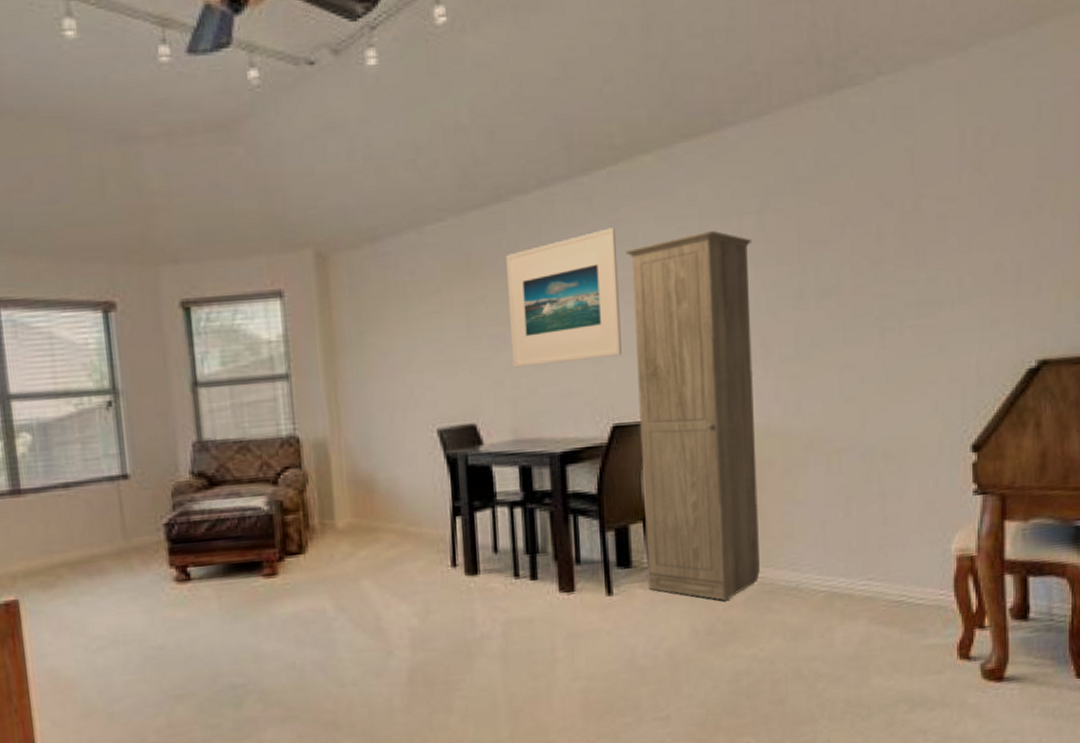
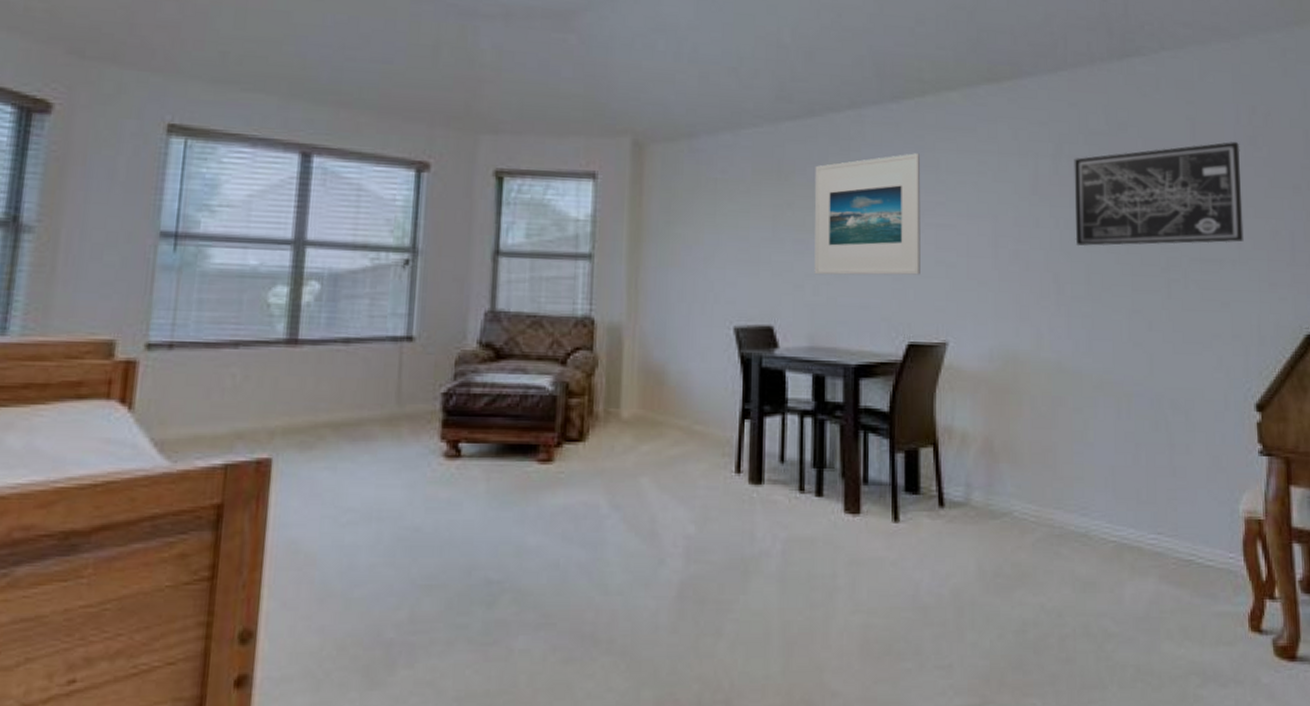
cabinet: present [626,230,760,601] -> none [929,167,1049,540]
wall art: none [780,169,965,306] -> present [1074,141,1244,247]

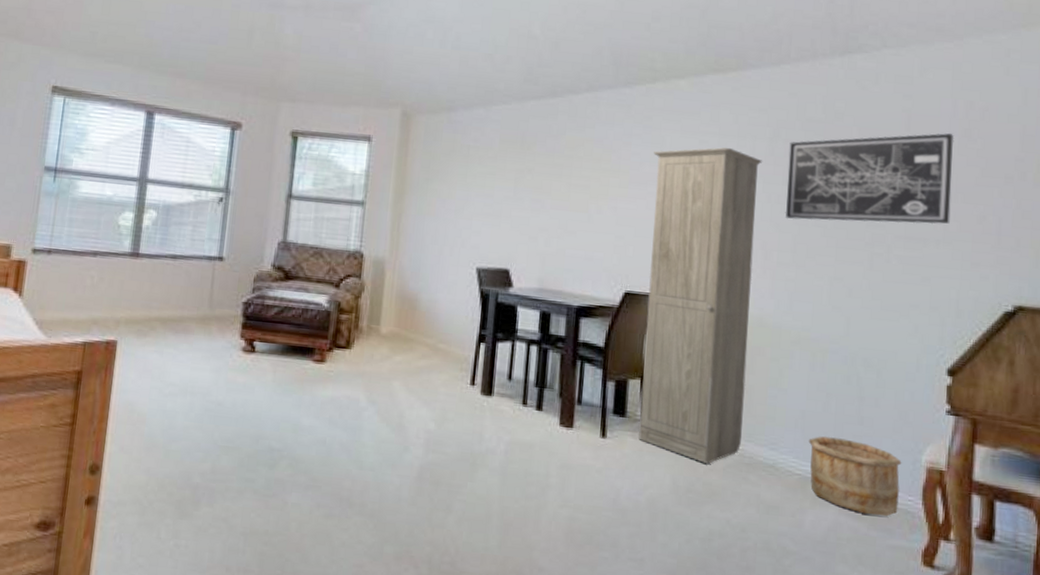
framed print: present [814,153,921,276] -> none [547,131,647,235]
cabinet: none [929,167,1049,540] -> present [638,147,763,464]
wooden bucket: none [1121,494,1220,580] -> present [808,436,902,517]

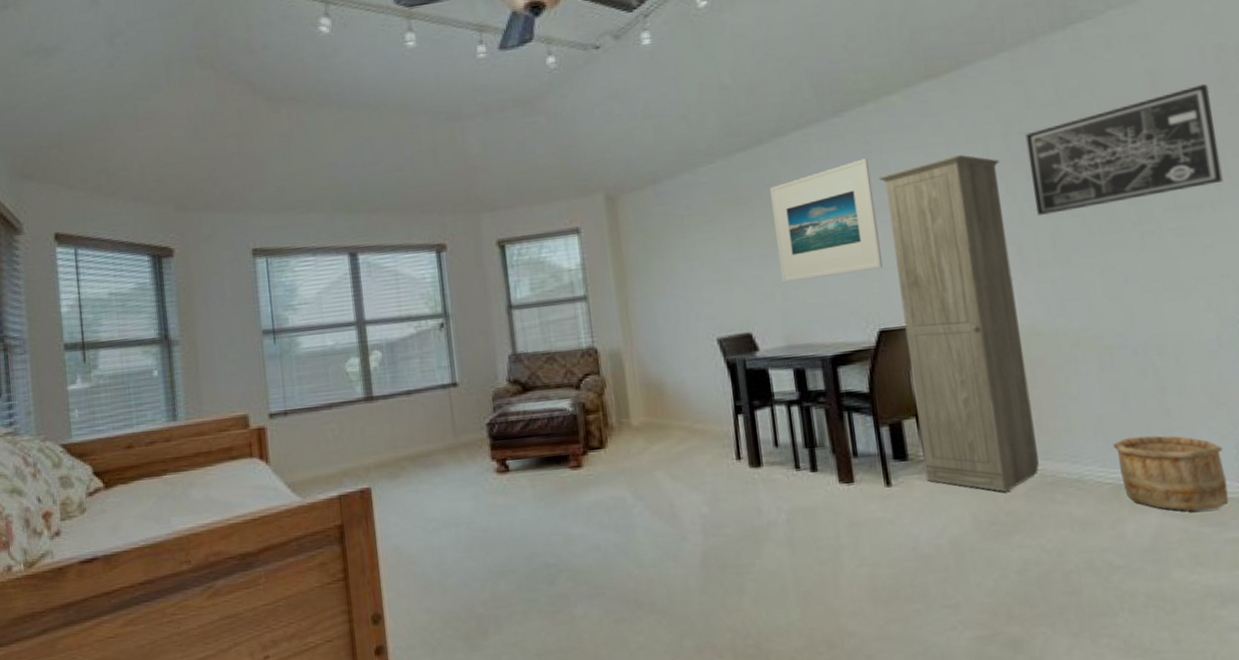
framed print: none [547,131,647,235] -> present [769,158,883,283]

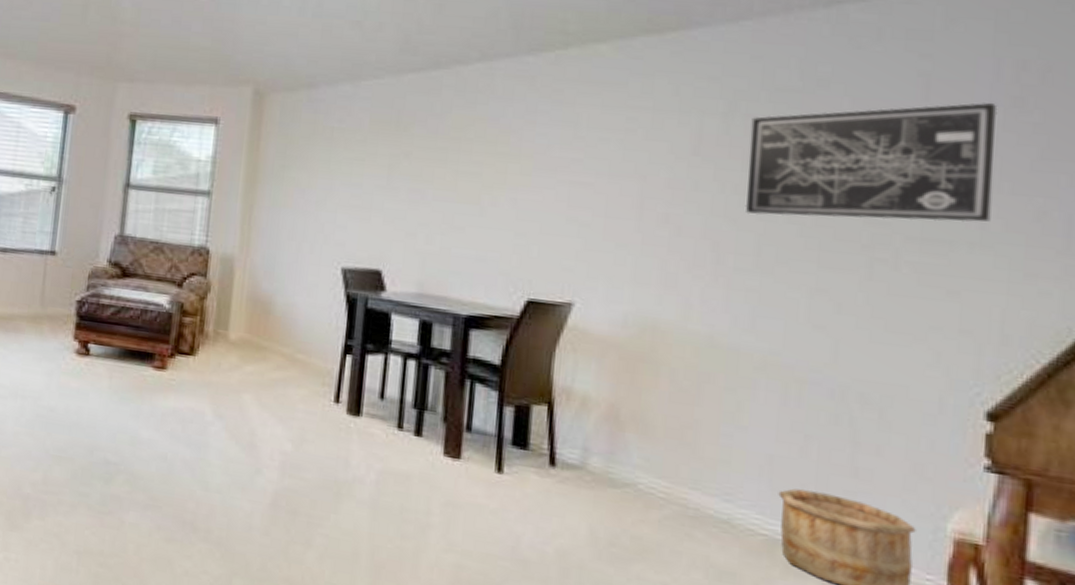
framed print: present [769,158,883,283] -> none [428,107,557,232]
cabinet: present [879,154,1039,492] -> none [545,125,714,513]

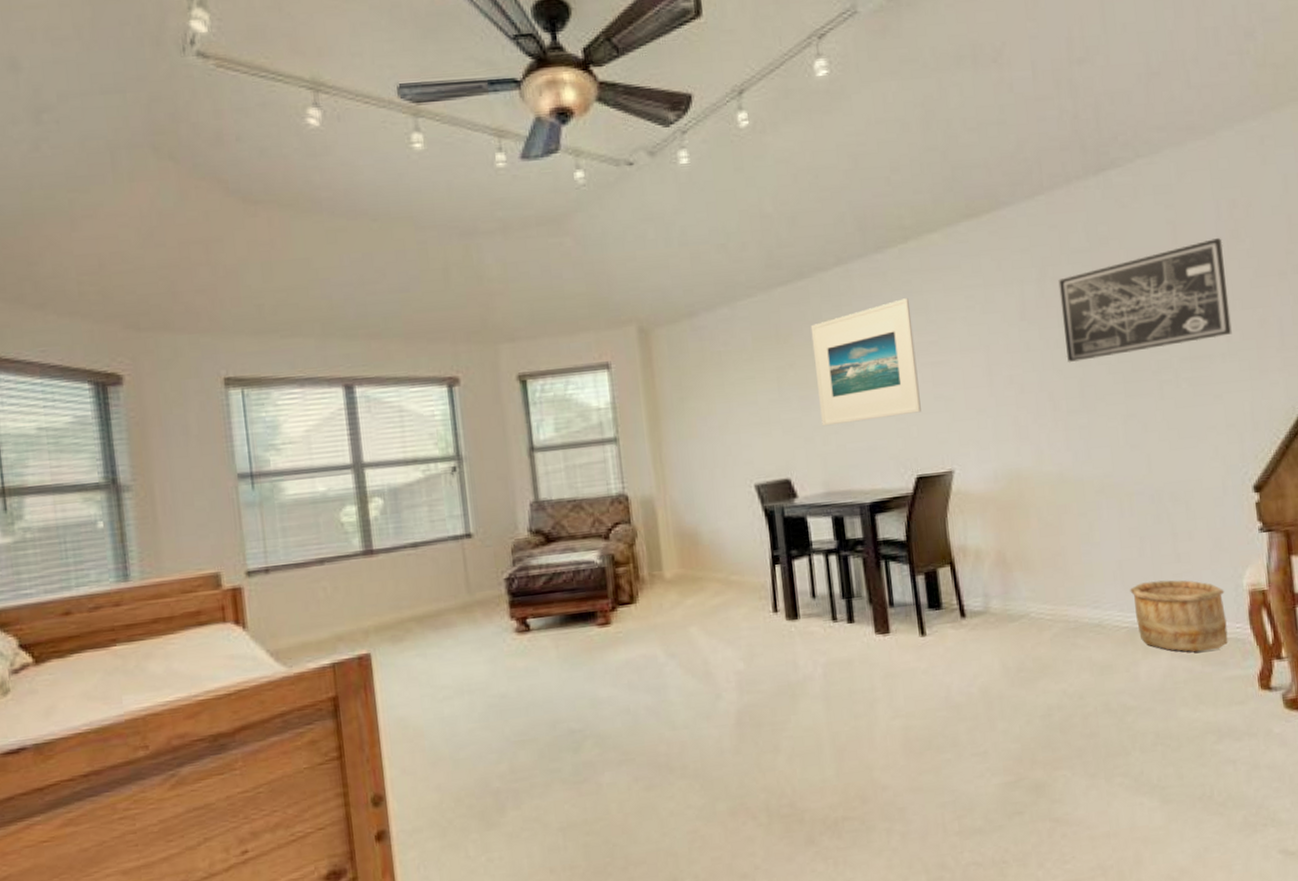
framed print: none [428,107,557,232] -> present [810,298,921,427]

